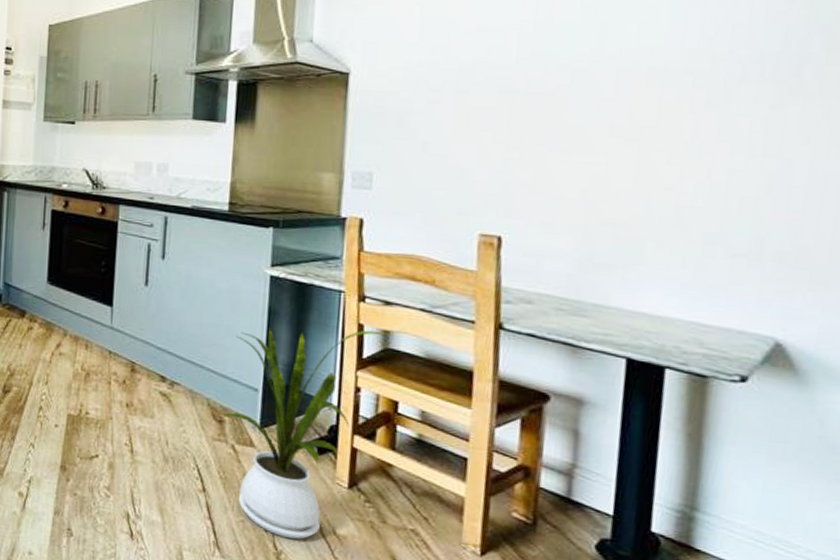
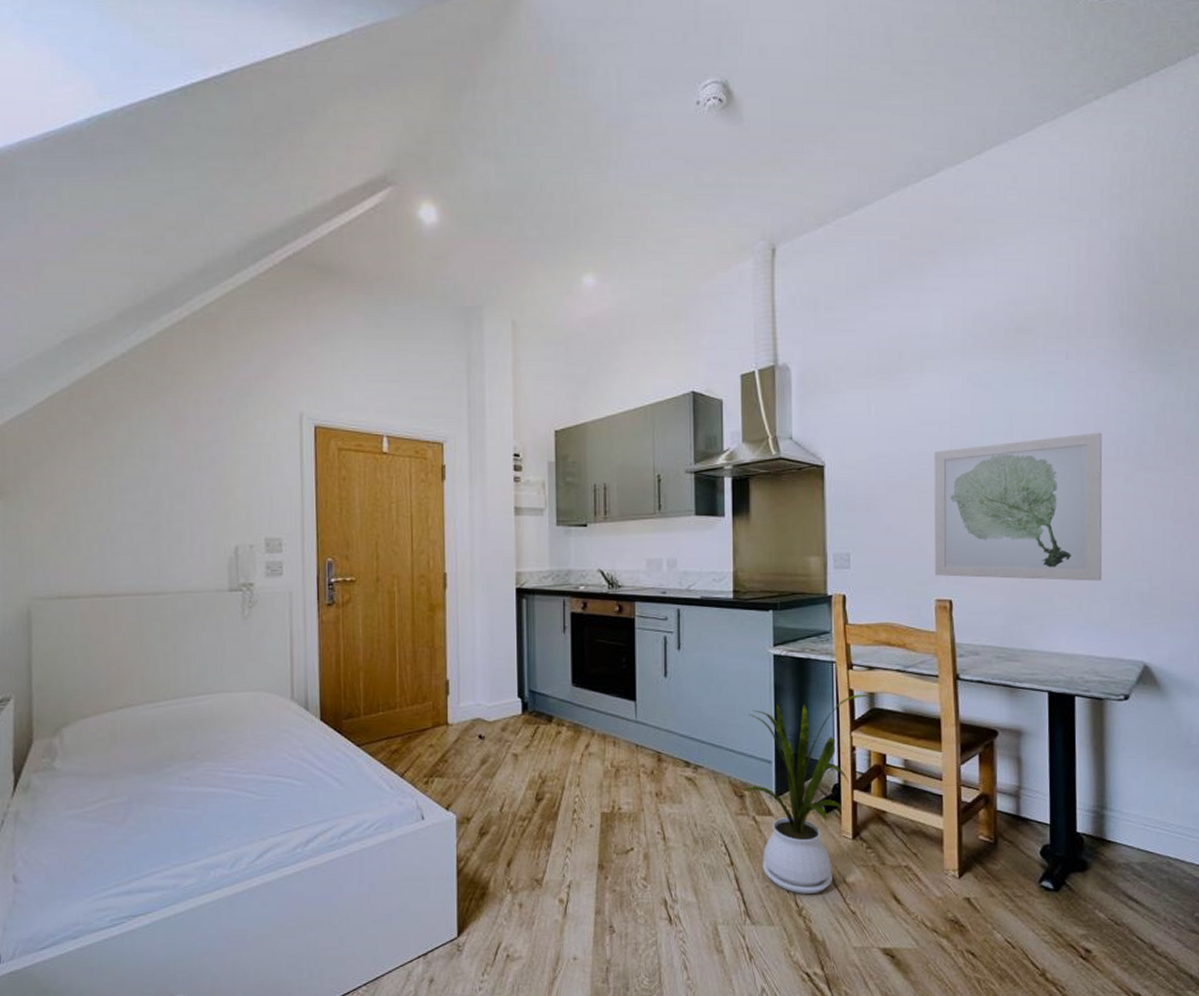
wall art: none [480,46,740,232] -> present [934,432,1103,581]

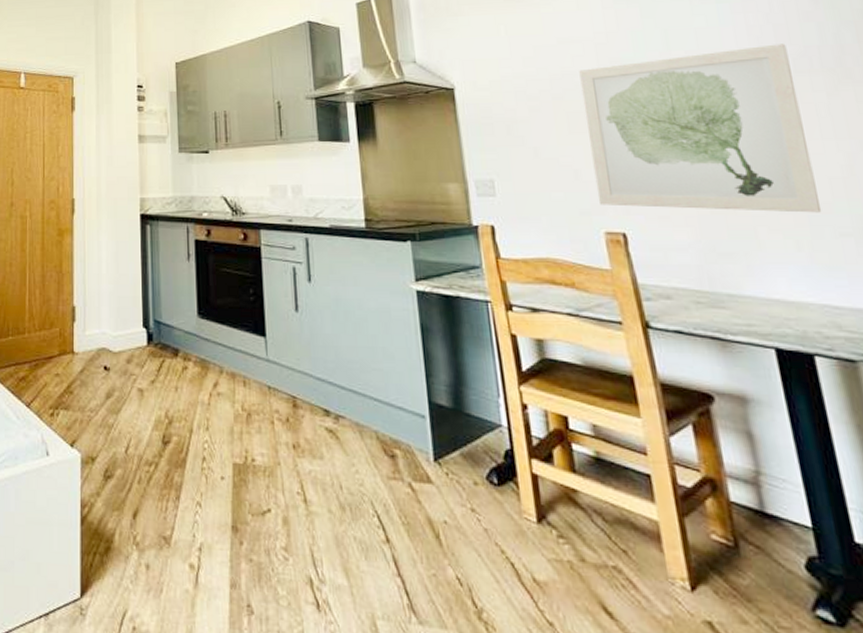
house plant: present [741,694,871,894] -> none [392,340,539,592]

